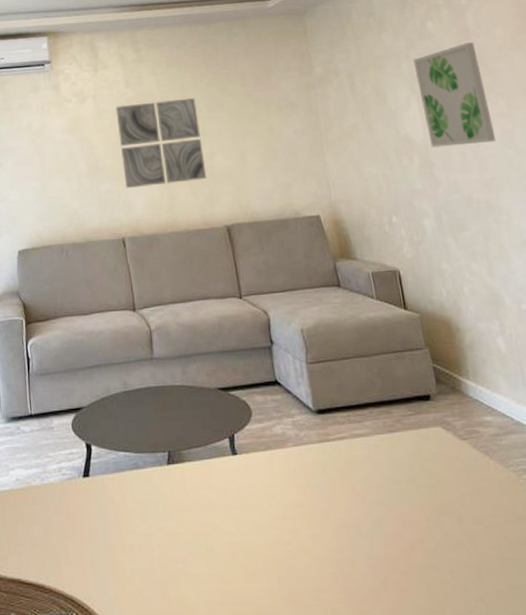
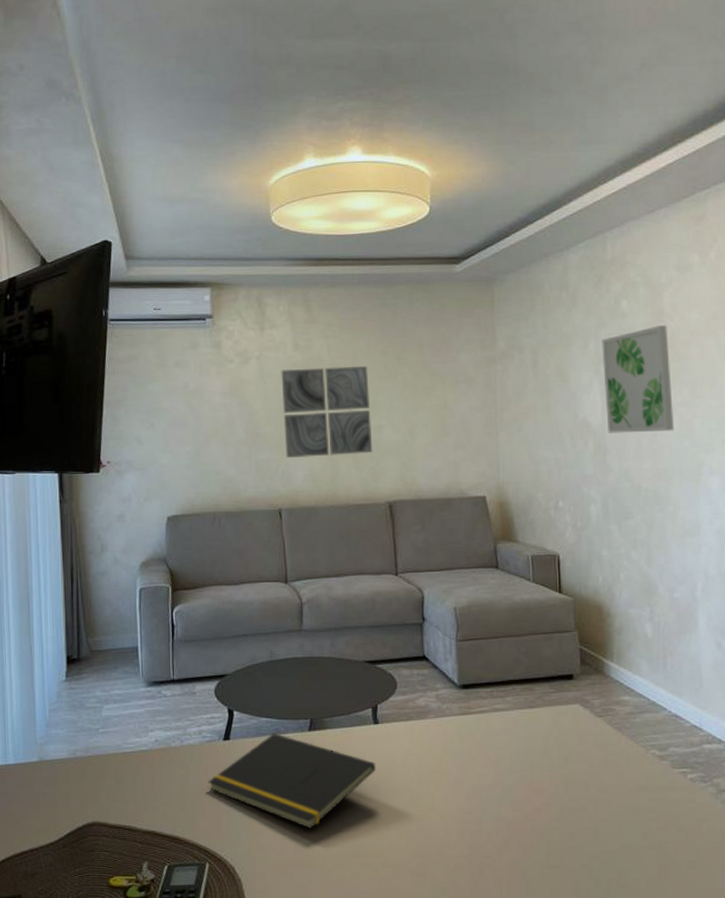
notepad: none [70,468,239,573] -> present [208,733,377,829]

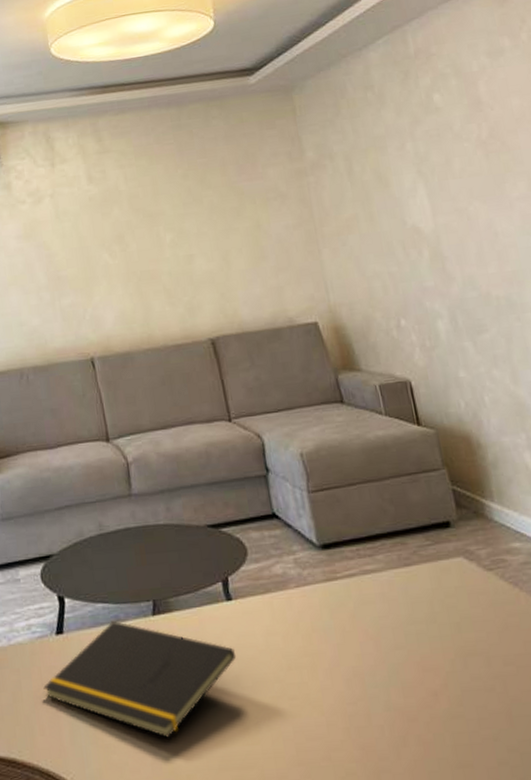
wall art: present [281,365,373,459] -> none [77,192,186,301]
wall art: present [602,325,674,433] -> none [419,115,517,239]

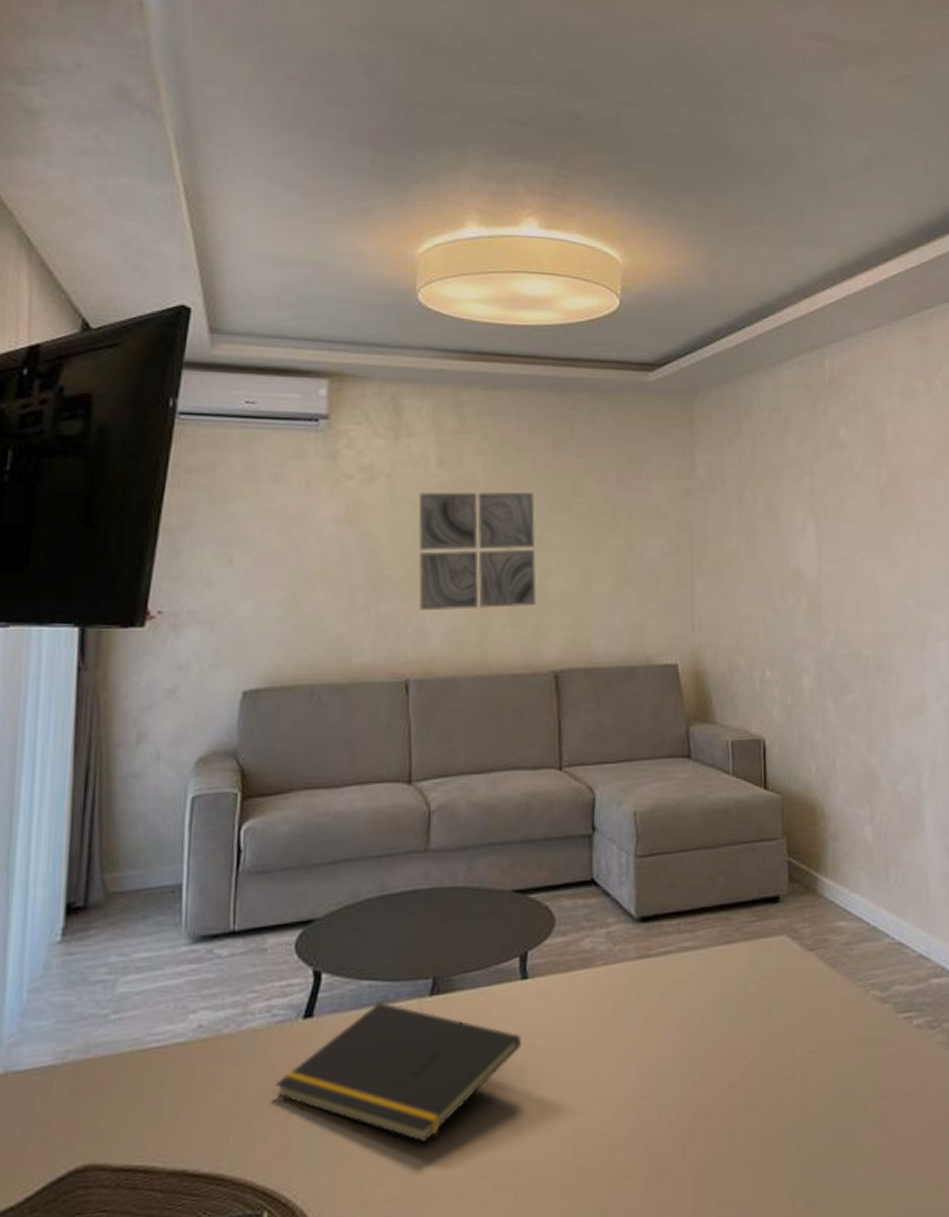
wall art: none [77,192,186,301] -> present [418,491,537,611]

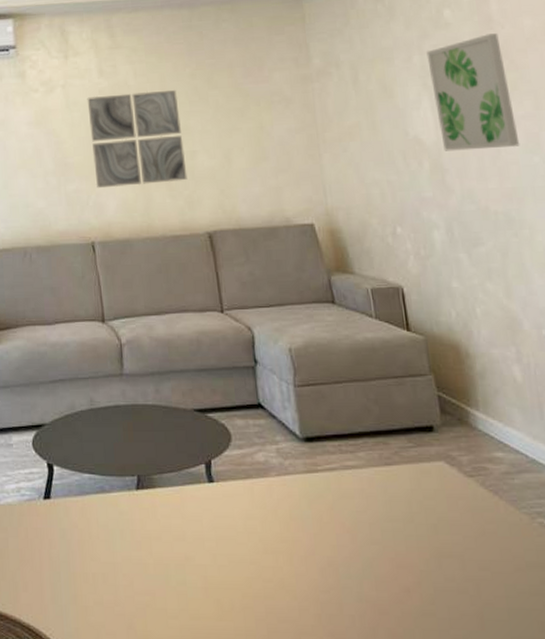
notepad: present [275,1002,522,1143] -> none [29,492,215,606]
wall art: none [818,460,898,587] -> present [426,33,520,151]

